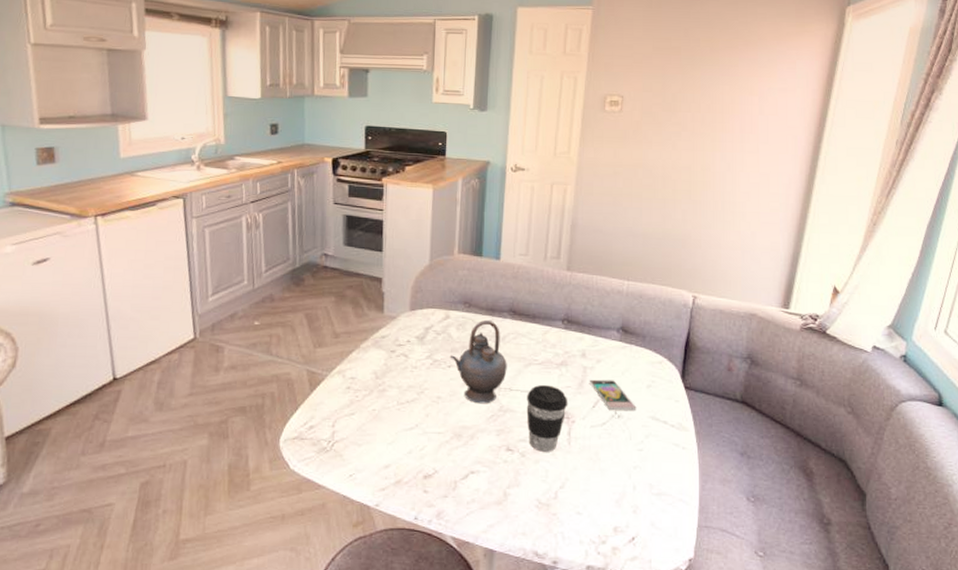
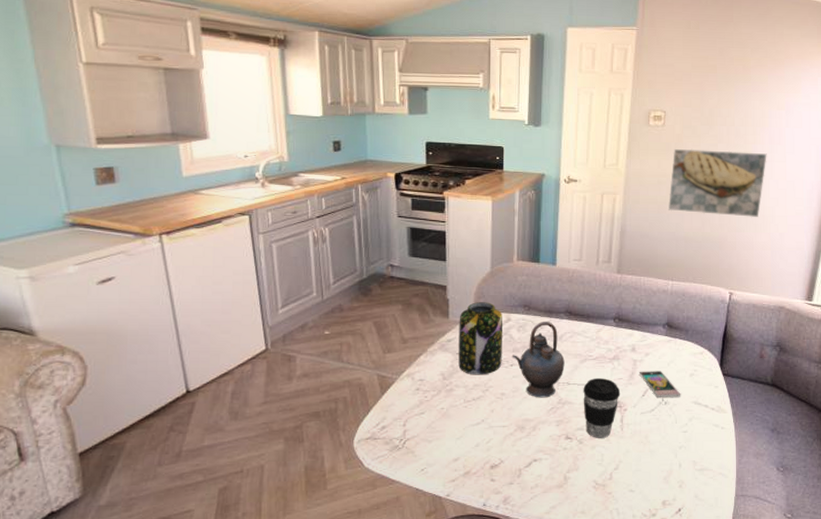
jar: none [392,297,442,376] -> present [458,302,503,375]
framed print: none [625,136,737,214] -> present [669,148,767,218]

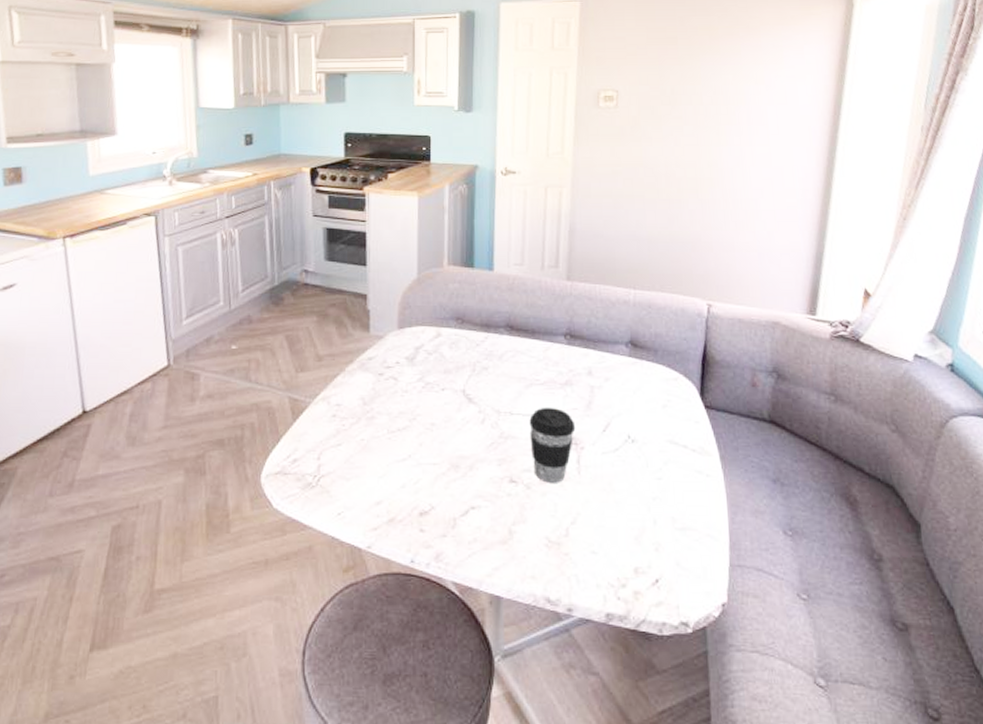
jar: present [458,302,503,375] -> none [381,314,433,401]
teapot: present [511,321,565,398] -> none [443,336,506,430]
smartphone: present [640,371,681,398] -> none [598,400,652,435]
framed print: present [669,148,767,218] -> none [626,132,746,213]

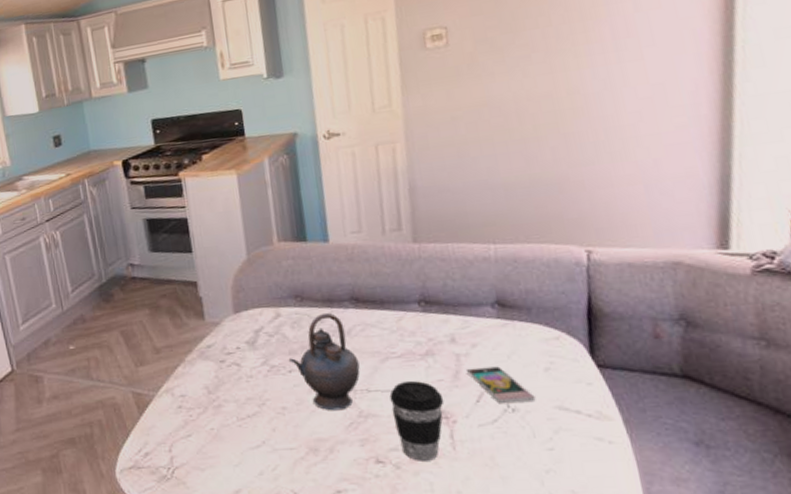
teapot: none [443,336,506,430] -> present [288,312,361,411]
smartphone: none [598,400,652,435] -> present [467,366,536,404]

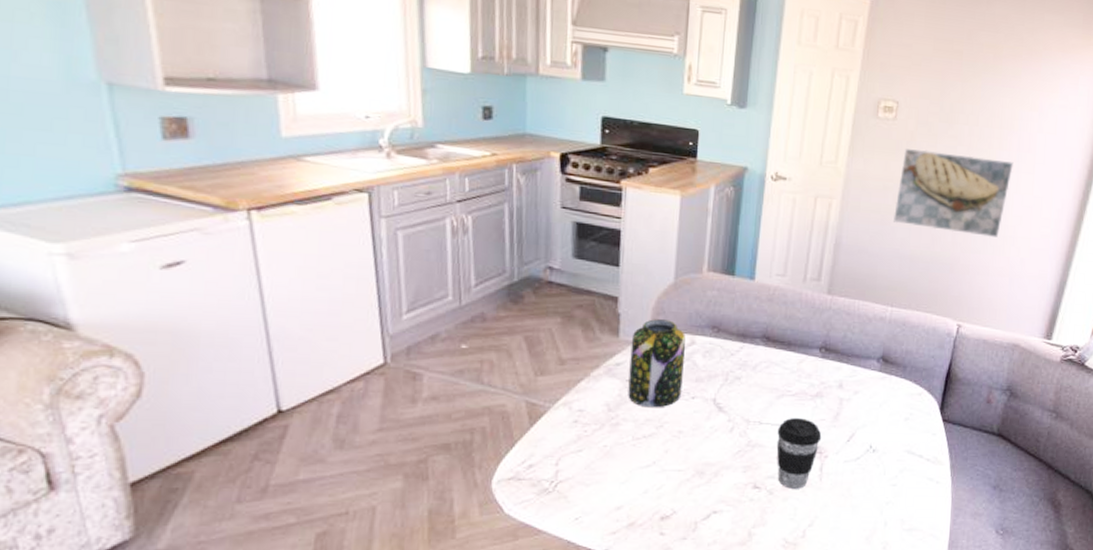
jar: none [217,296,278,387] -> present [628,319,686,408]
teapot: present [288,312,361,411] -> none [693,346,758,439]
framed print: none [467,53,614,153] -> present [894,149,1014,238]
smartphone: present [467,366,536,404] -> none [846,412,893,445]

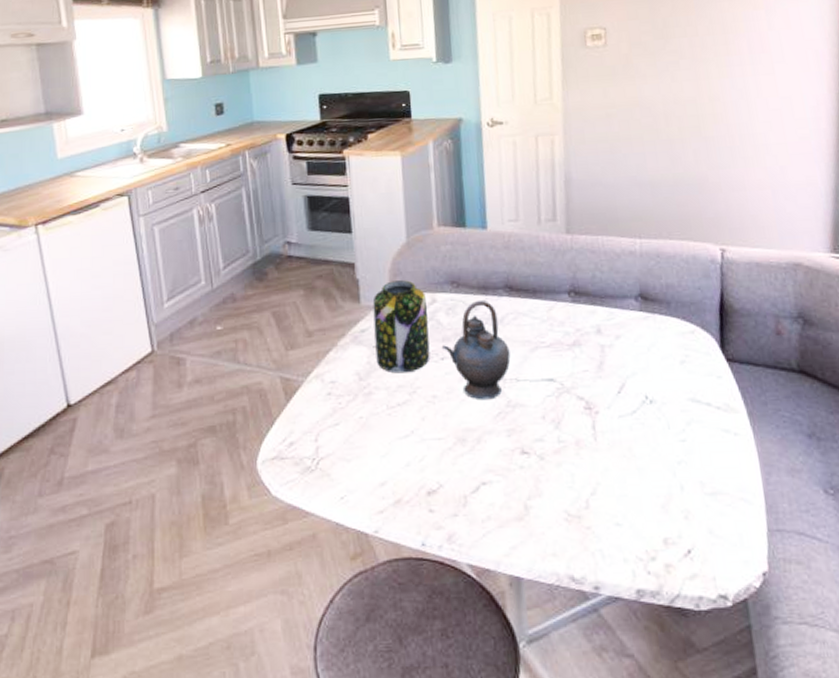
teapot: none [693,346,758,439] -> present [441,299,511,400]
coffee cup: present [776,418,822,489] -> none [537,371,588,452]
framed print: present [894,149,1014,238] -> none [622,66,749,150]

